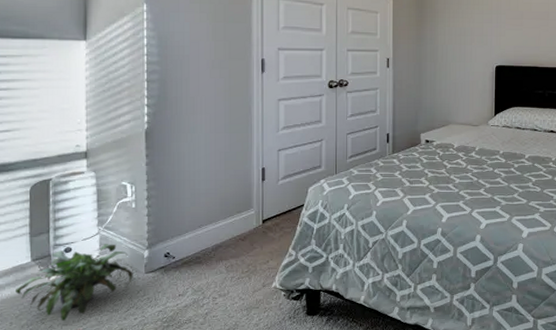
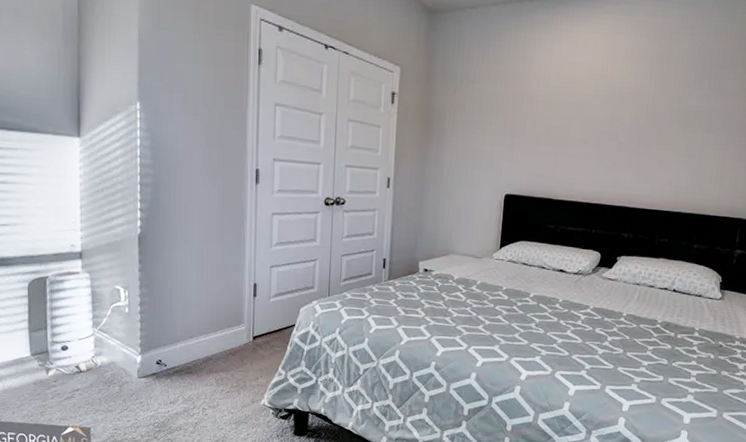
potted plant: present [14,244,133,321] -> none [16,345,127,416]

